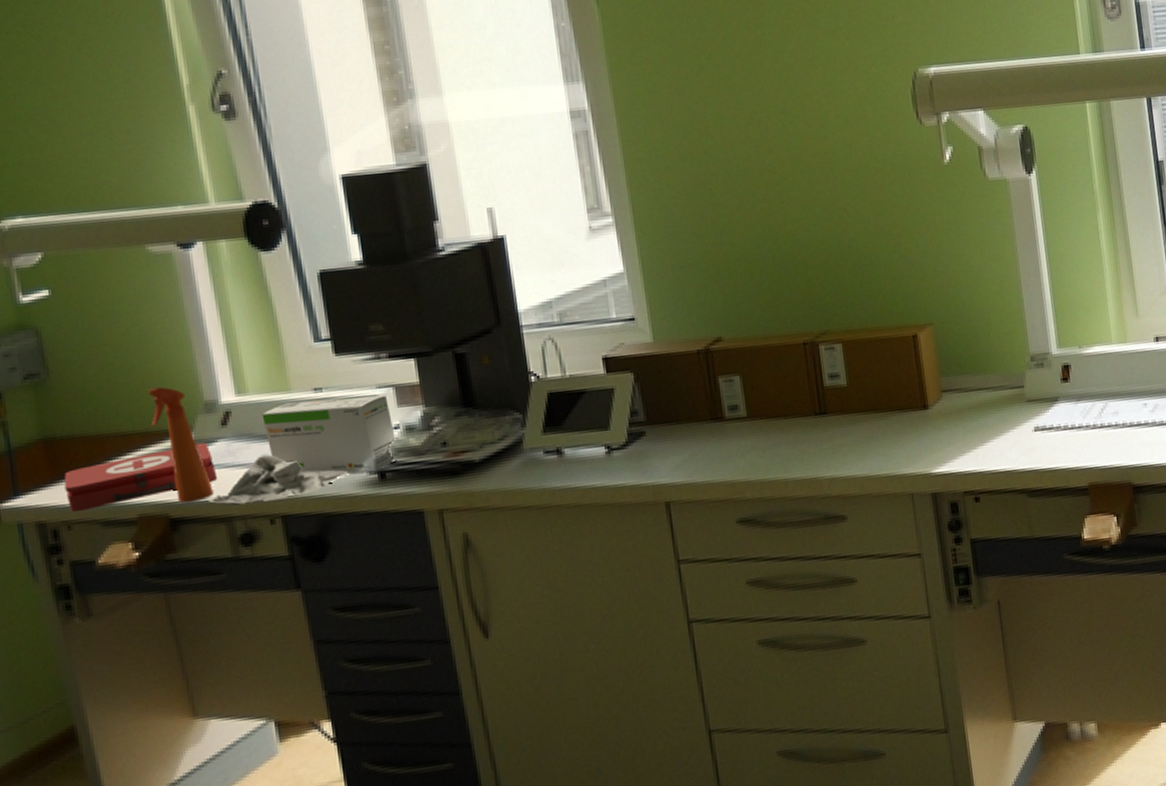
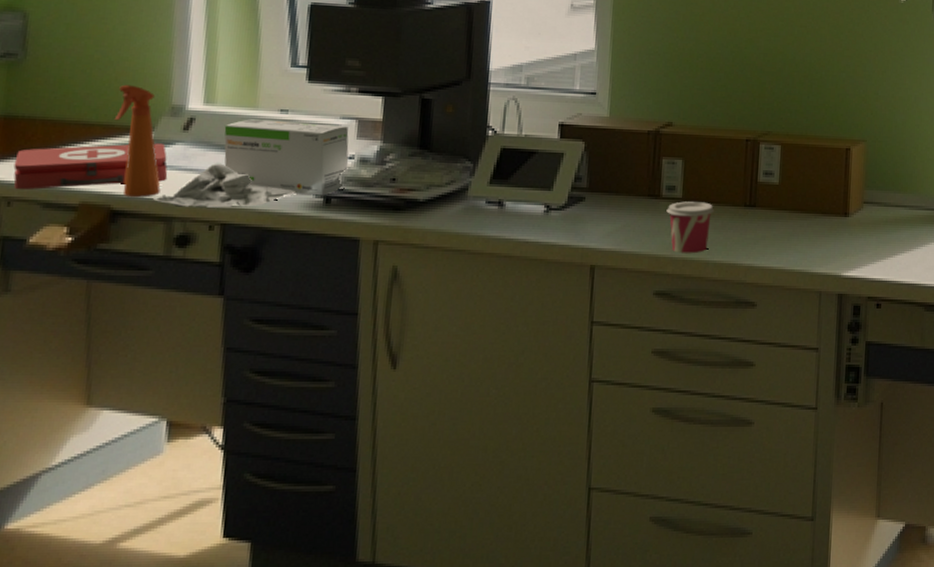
cup: none [733,417,784,476] -> present [666,201,715,254]

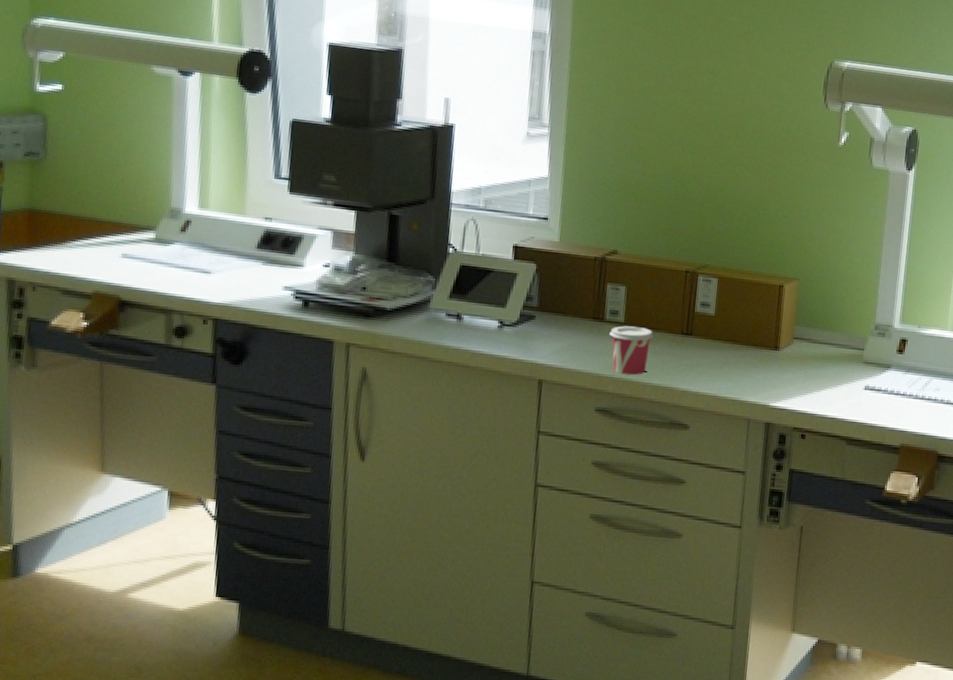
first aid kit: present [13,143,168,190] -> none [37,240,168,278]
spray bottle: present [114,84,161,198] -> none [122,186,162,291]
tissue: present [152,163,297,208] -> none [155,263,279,306]
medicine box: present [224,119,349,196] -> none [216,224,325,299]

